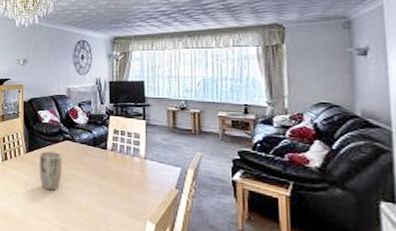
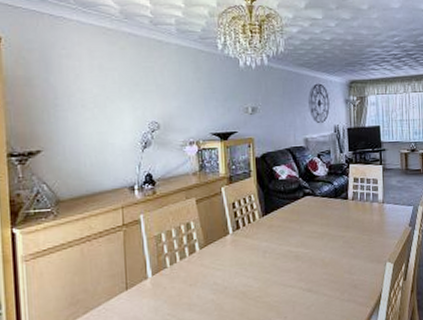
plant pot: present [39,151,62,191] -> none [278,210,304,254]

